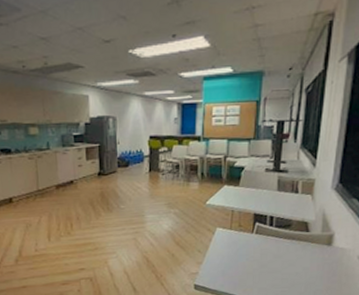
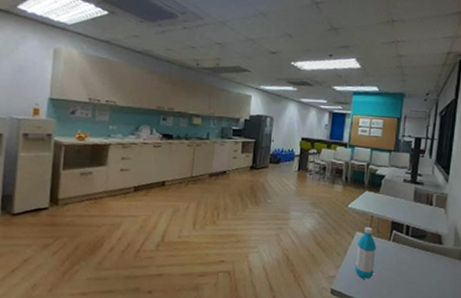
water bottle: none [218,222,239,273] -> present [355,227,376,279]

